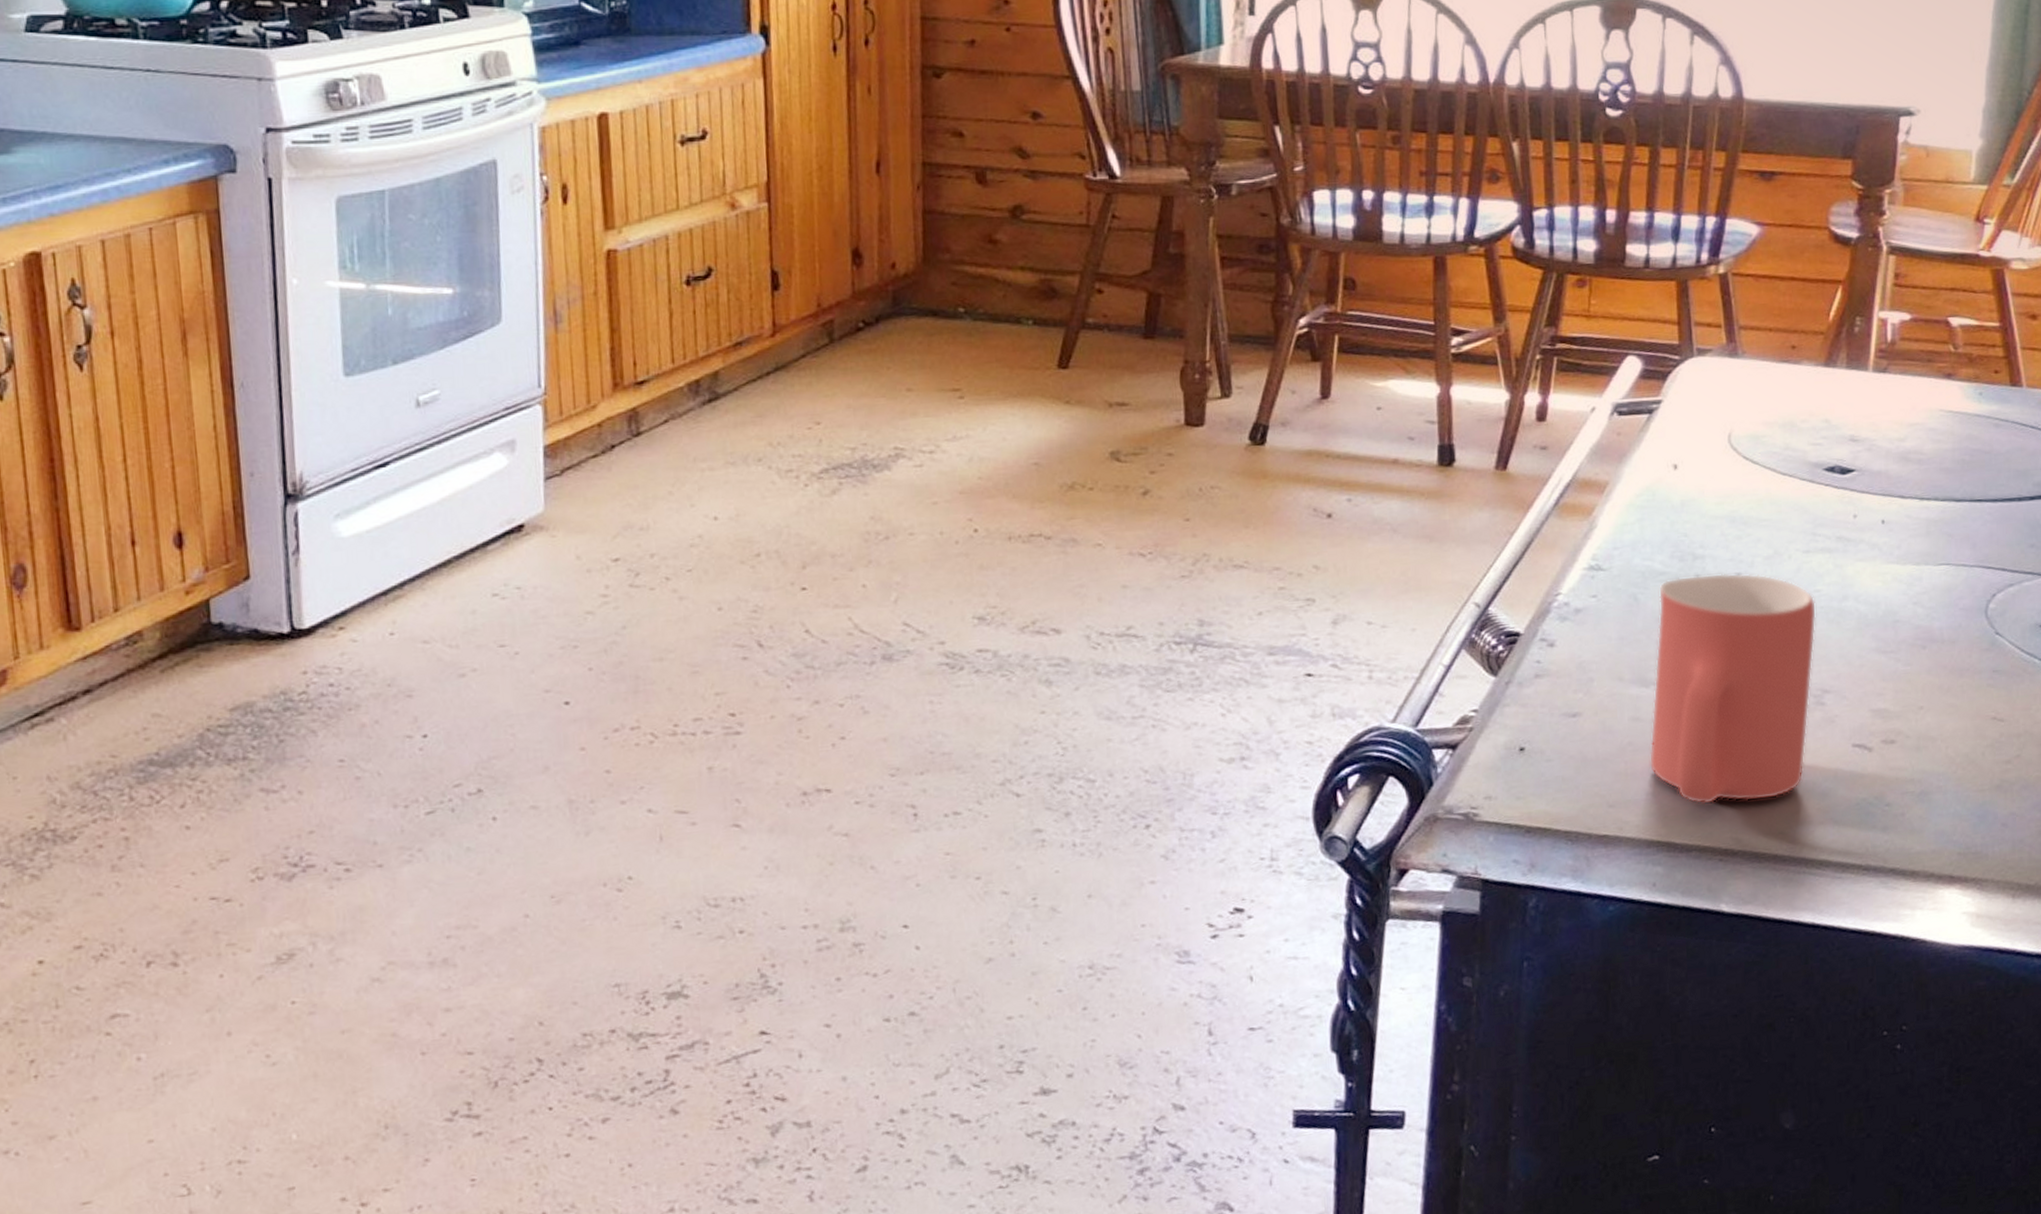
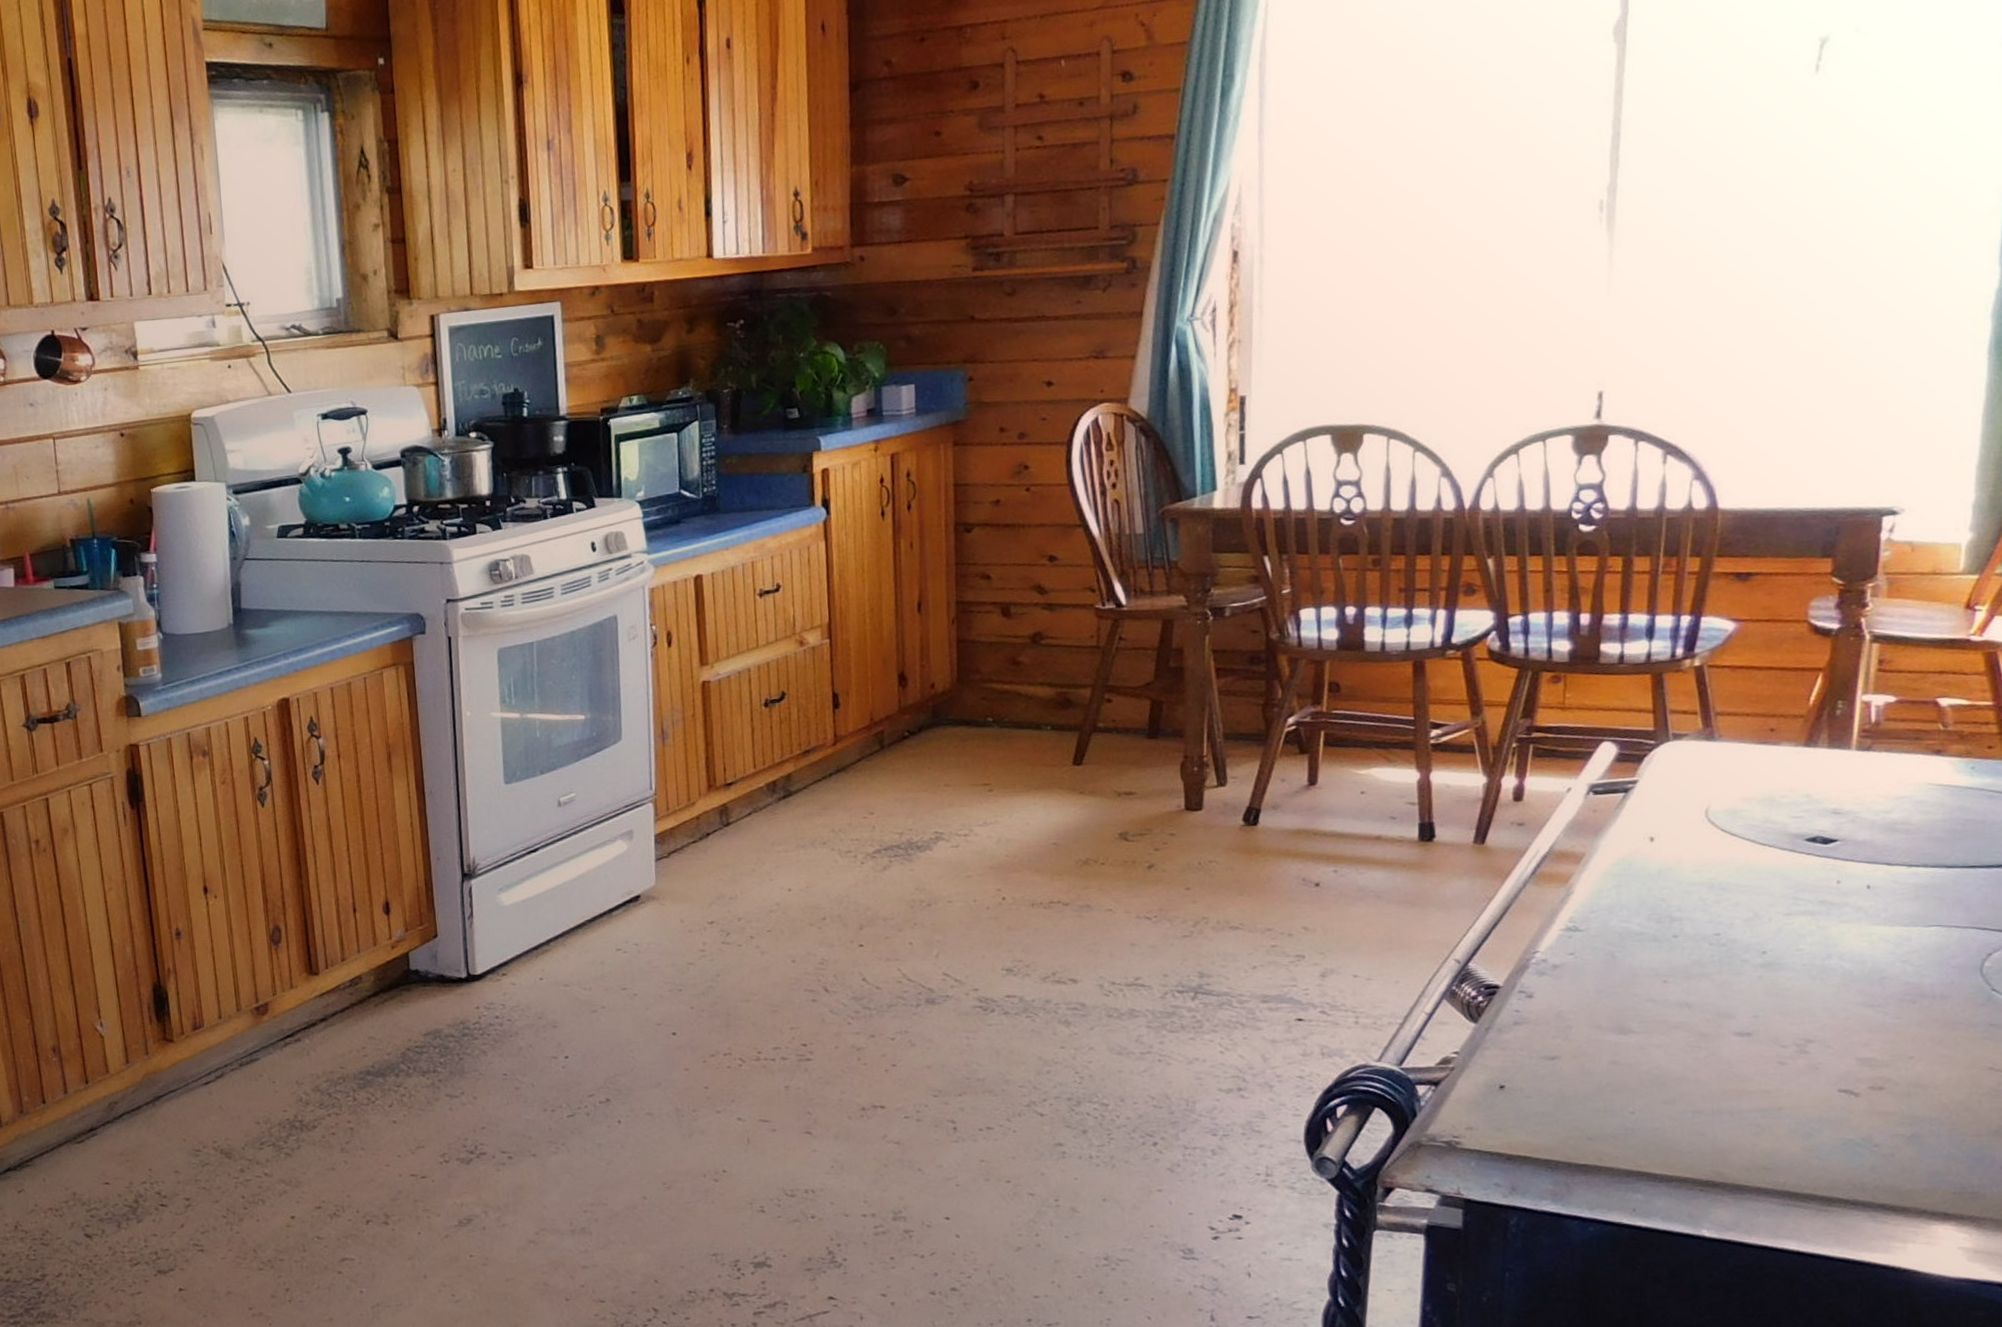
mug: present [1649,573,1817,805] -> none [1627,933,1799,1140]

